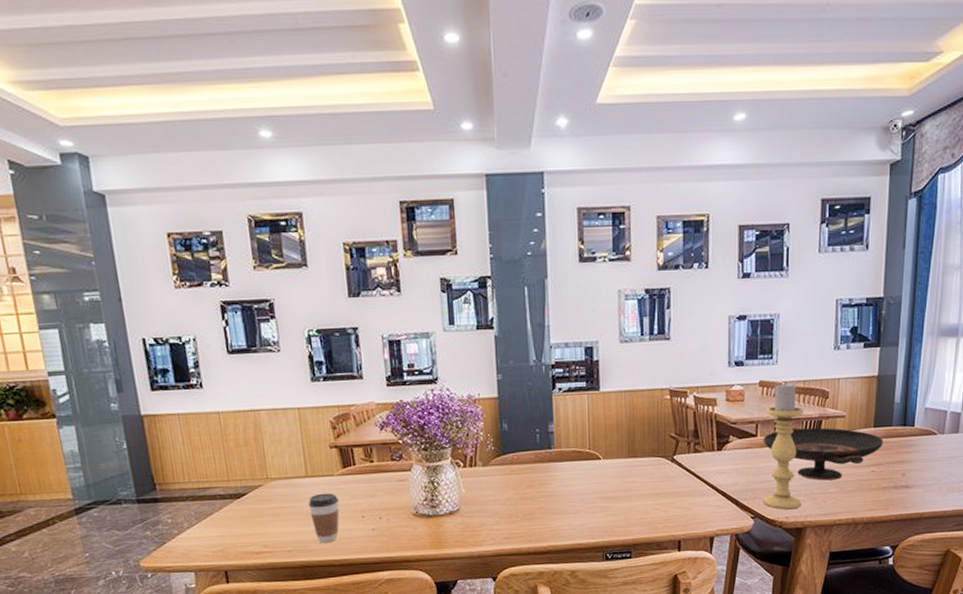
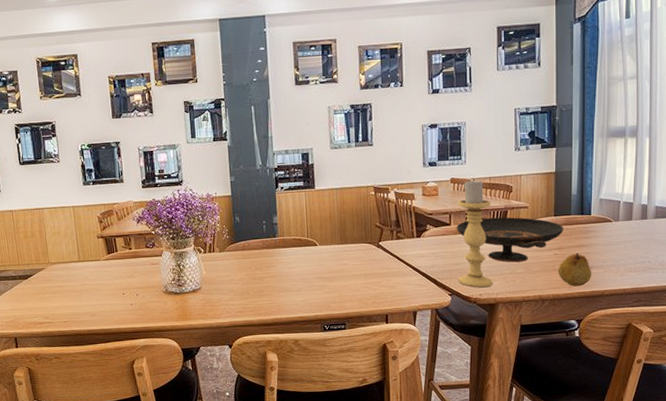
coffee cup: present [309,493,340,543] -> none [80,274,105,316]
fruit: none [874,469,911,509] -> present [558,252,591,287]

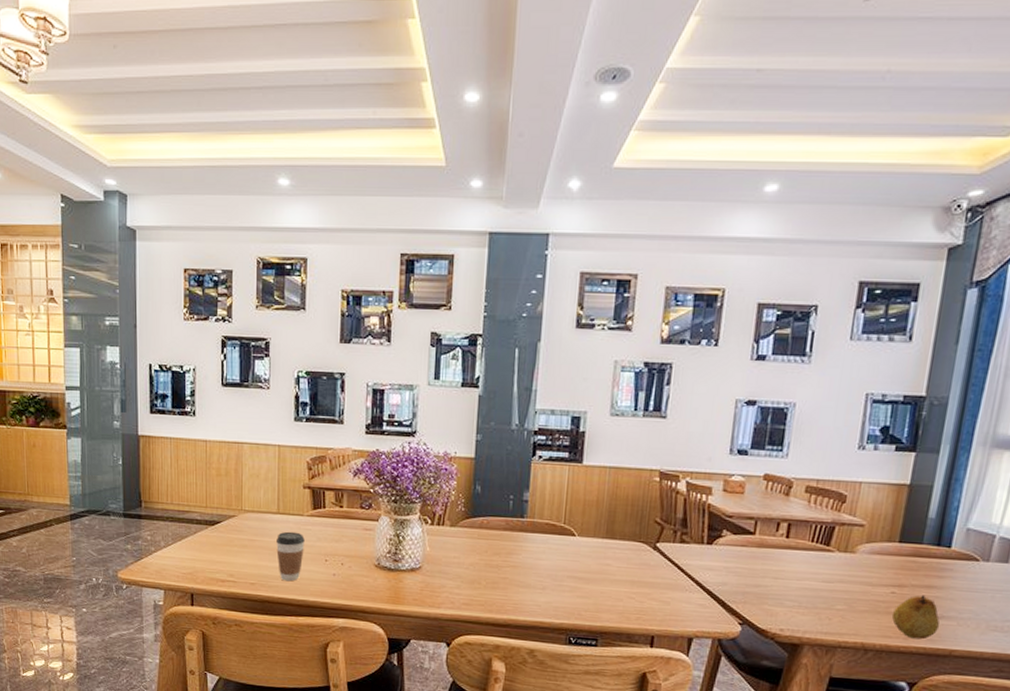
coffee cup: none [80,274,105,316] -> present [276,531,305,582]
candle holder: present [457,178,493,288] -> none [755,478,814,622]
decorative bowl: present [457,217,564,263] -> none [762,530,911,596]

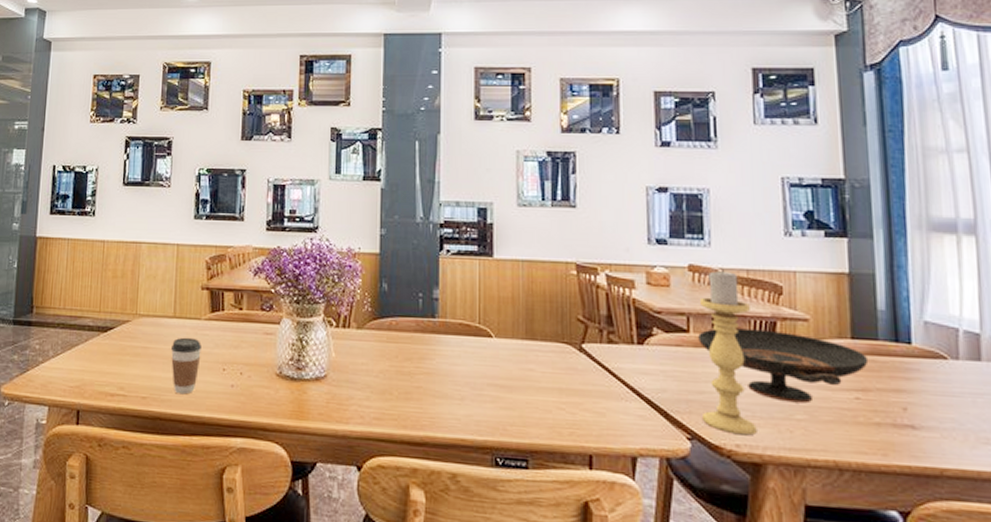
candle holder: none [755,478,814,622] -> present [699,268,757,436]
decorative bowl: none [762,530,911,596] -> present [698,326,869,404]
fruit: present [892,595,940,640] -> none [863,400,920,456]

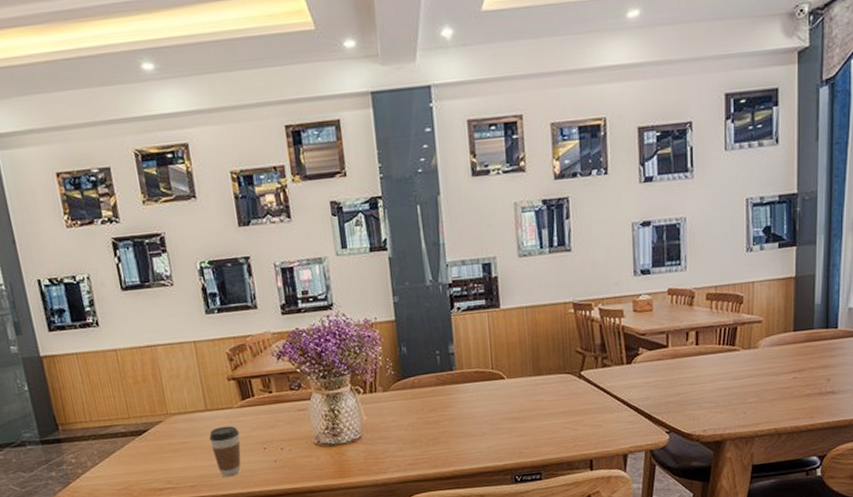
decorative bowl: present [698,326,869,404] -> none [675,334,805,390]
candle holder: present [699,268,757,436] -> none [676,288,719,423]

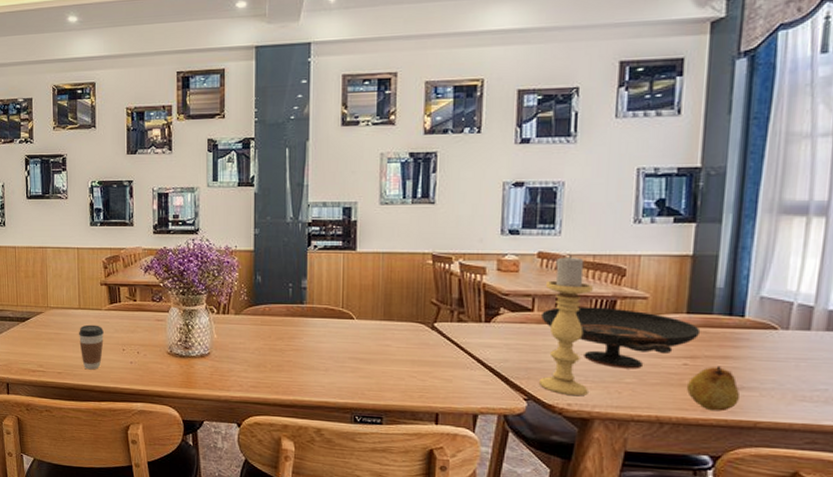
decorative bowl: none [675,334,805,390] -> present [541,305,701,369]
candle holder: none [676,288,719,423] -> present [540,254,593,397]
fruit: none [798,375,837,416] -> present [687,366,739,412]

